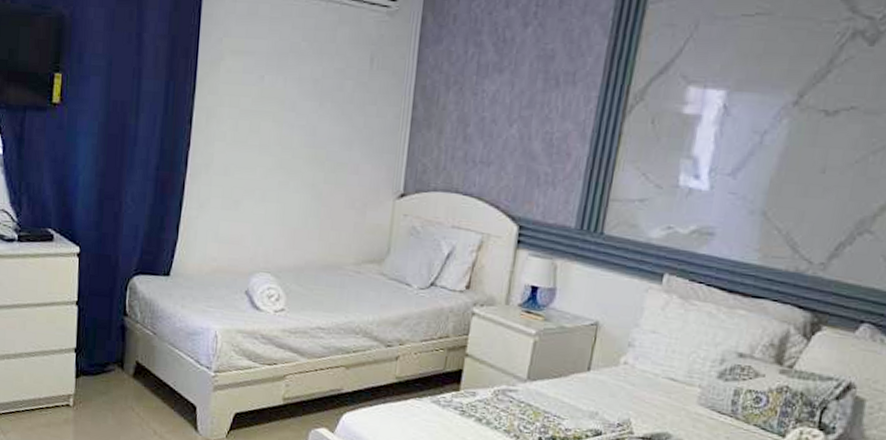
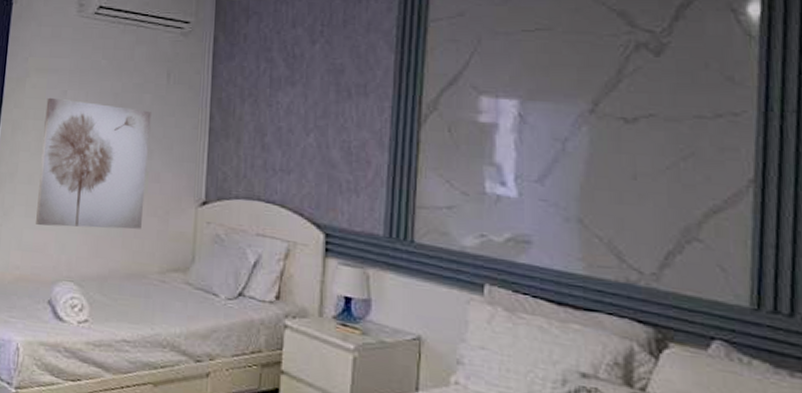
wall art: none [232,83,353,222] -> present [36,97,152,229]

